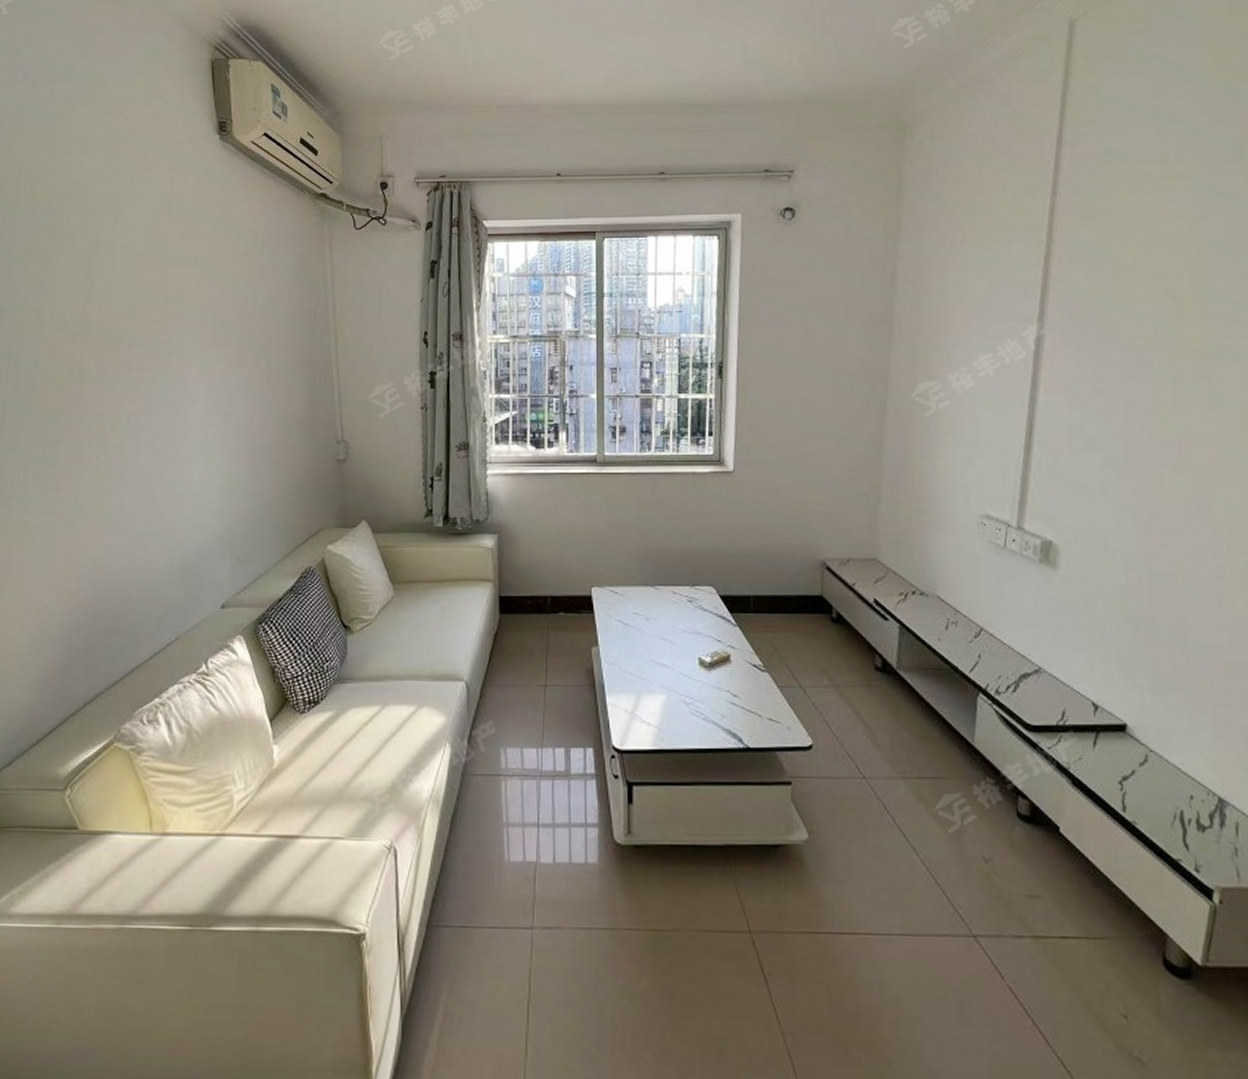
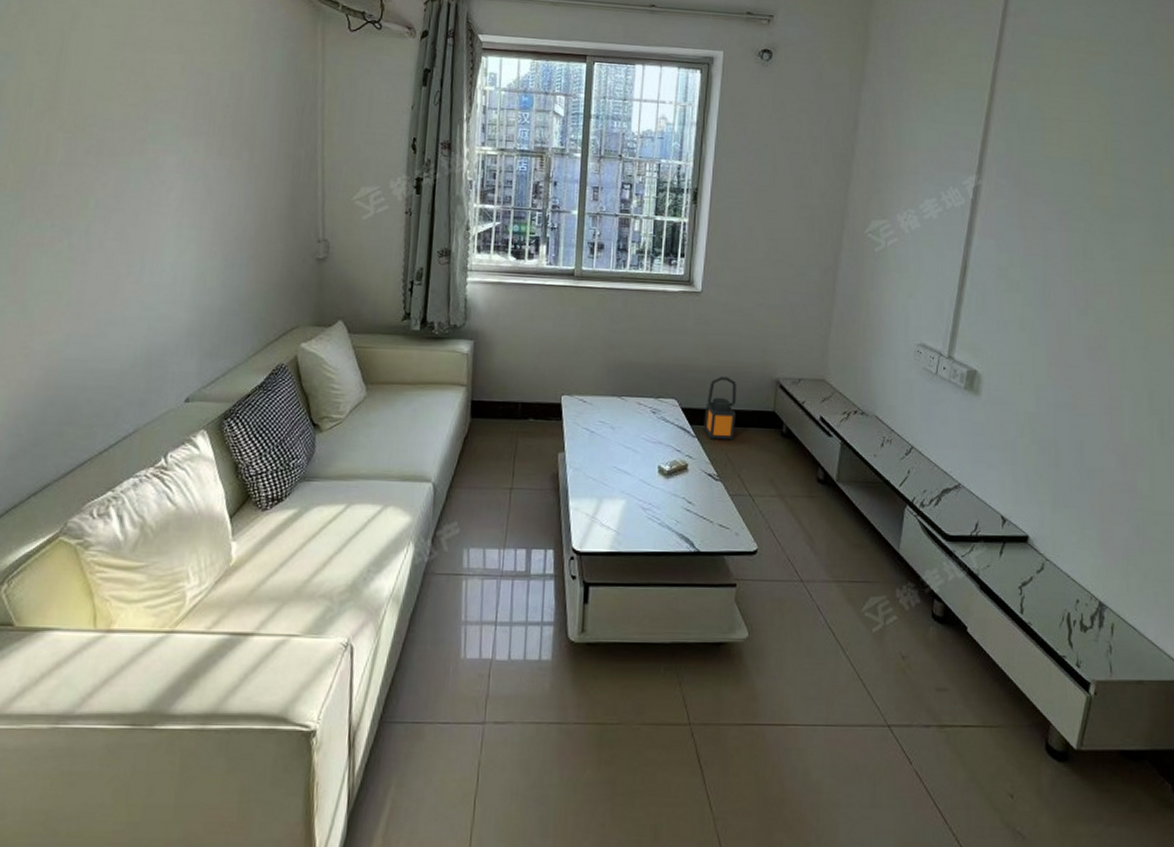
lantern: none [745,560,780,628] -> present [704,376,736,440]

